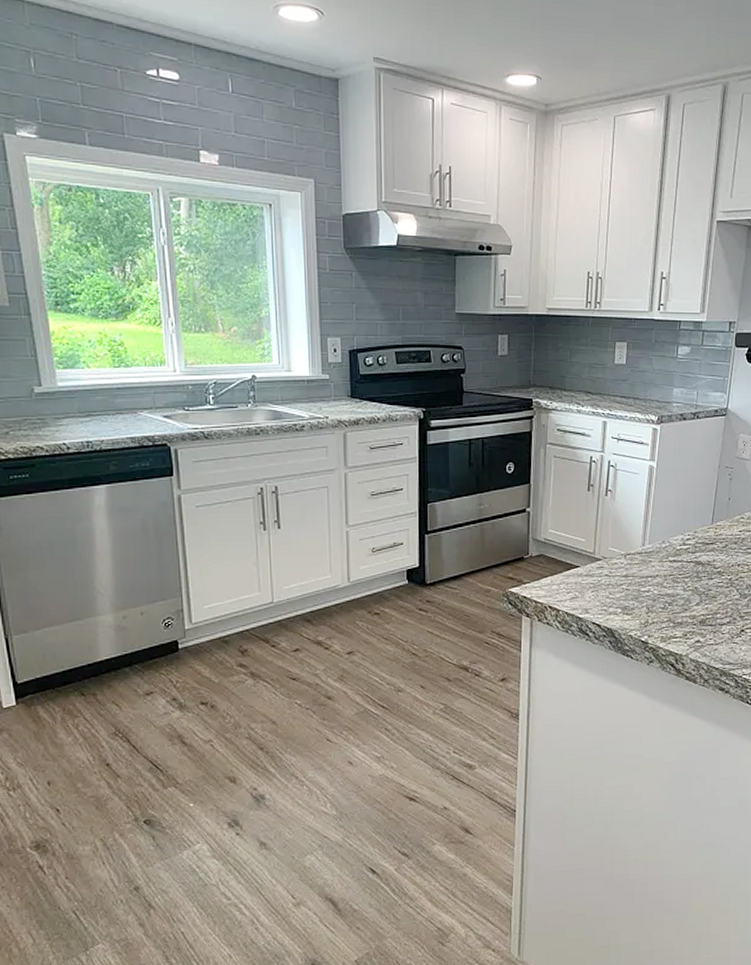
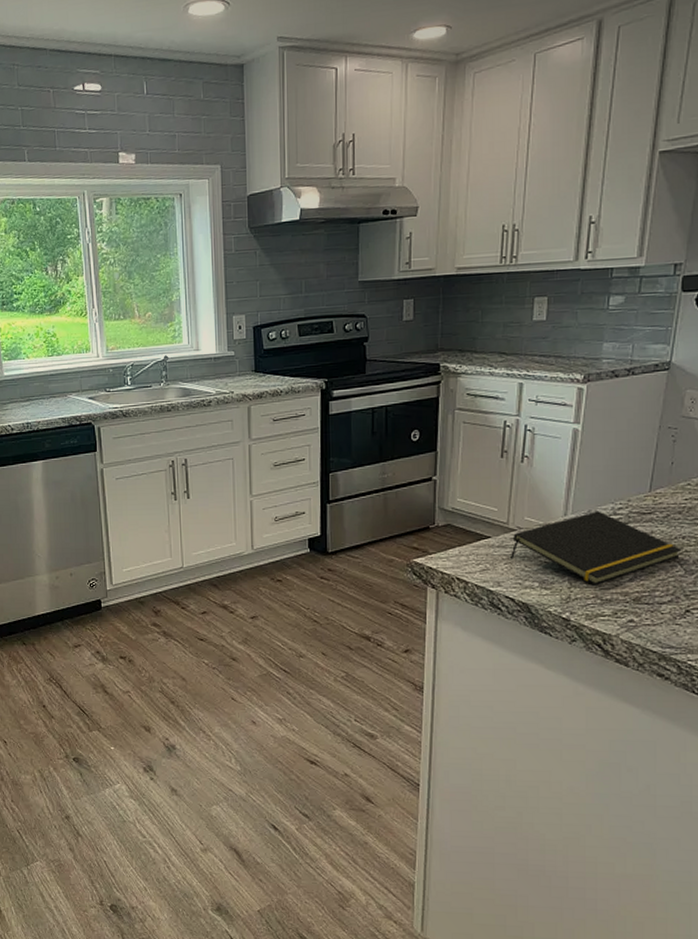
notepad: none [597,541,737,610] -> present [511,511,682,586]

